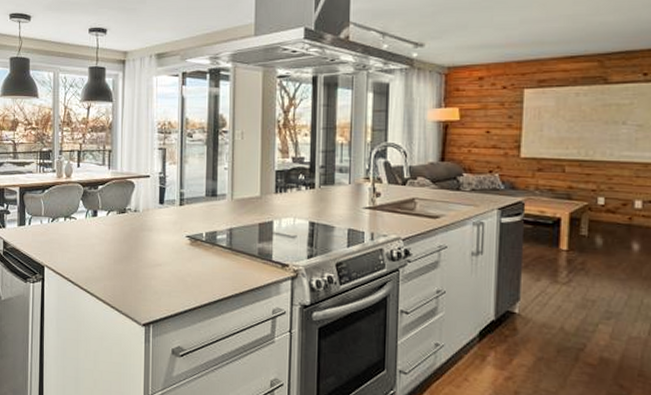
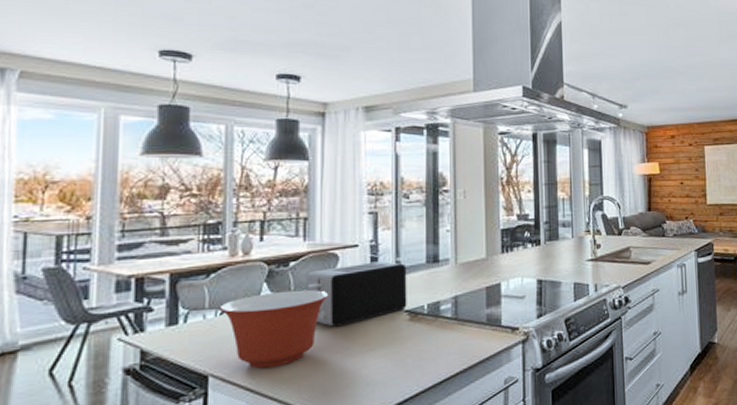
mixing bowl: none [51,208,127,267] -> present [219,289,329,369]
toaster: none [110,191,189,242] -> present [305,261,407,327]

